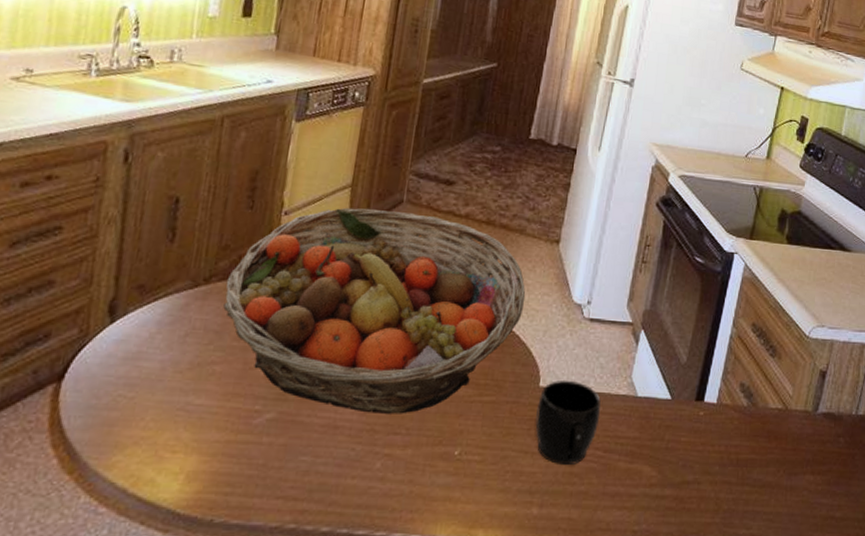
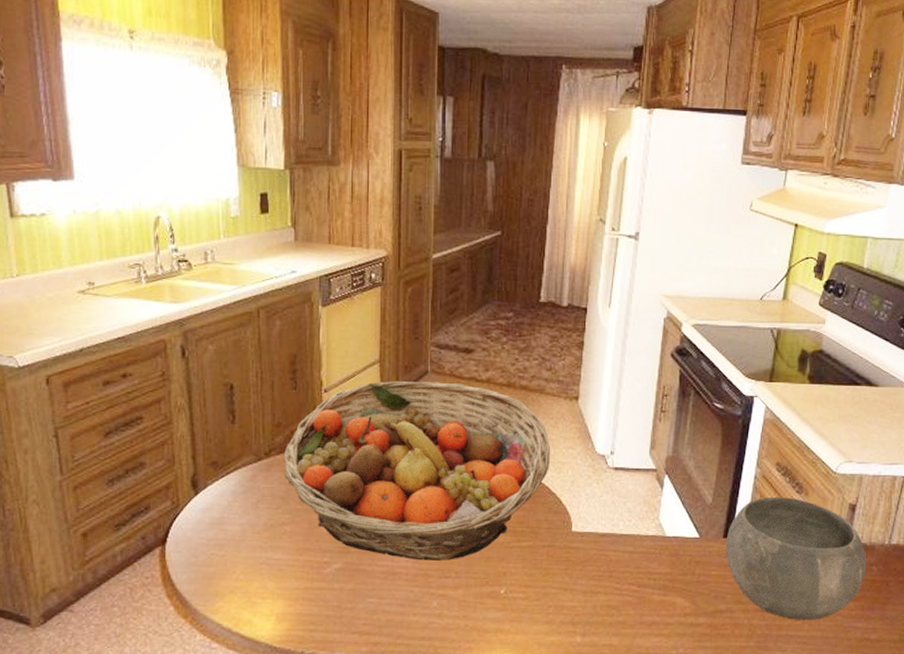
mug: present [535,381,601,466] -> none [572,525,631,600]
bowl: none [696,359,835,495] -> present [726,496,867,621]

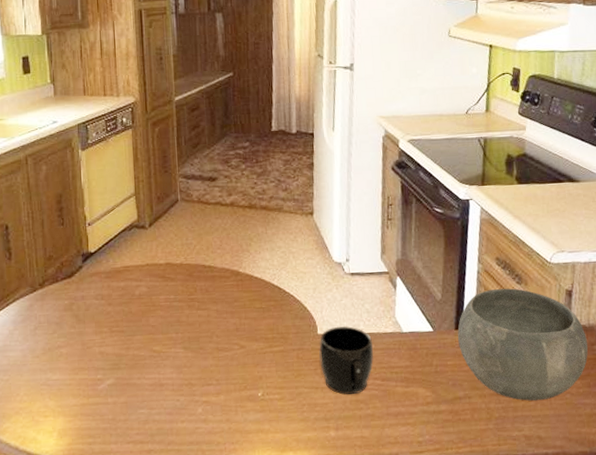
fruit basket: present [284,381,551,561] -> none [56,208,293,371]
mug: none [572,525,631,600] -> present [319,326,373,395]

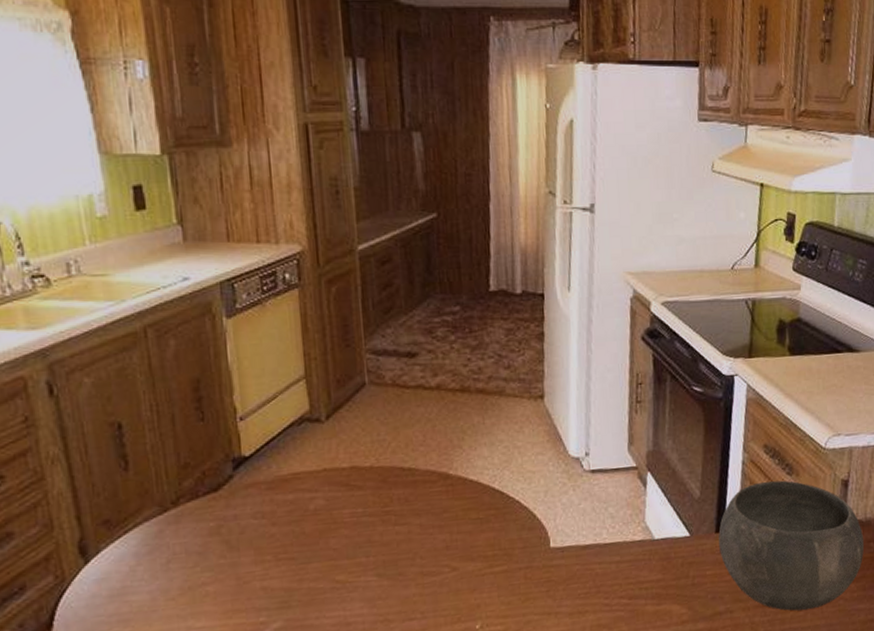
mug: present [319,326,373,395] -> none [552,535,619,620]

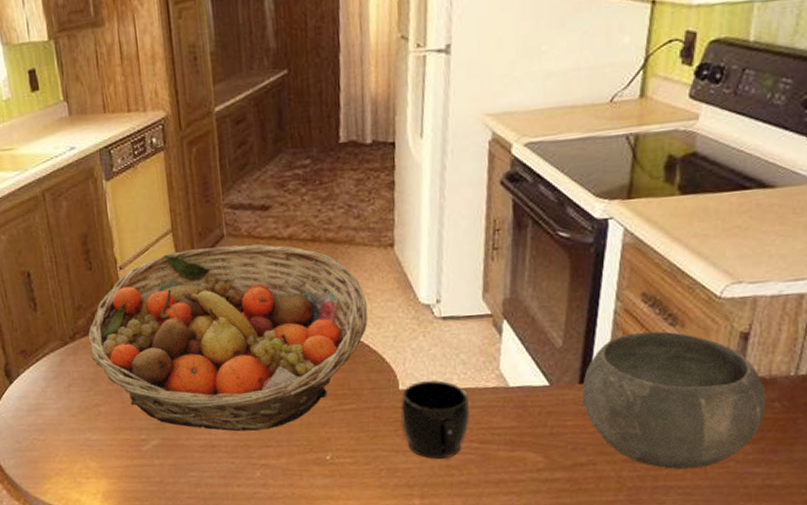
fruit basket: none [196,393,519,605] -> present [88,244,368,432]
mug: none [552,535,619,620] -> present [401,380,470,460]

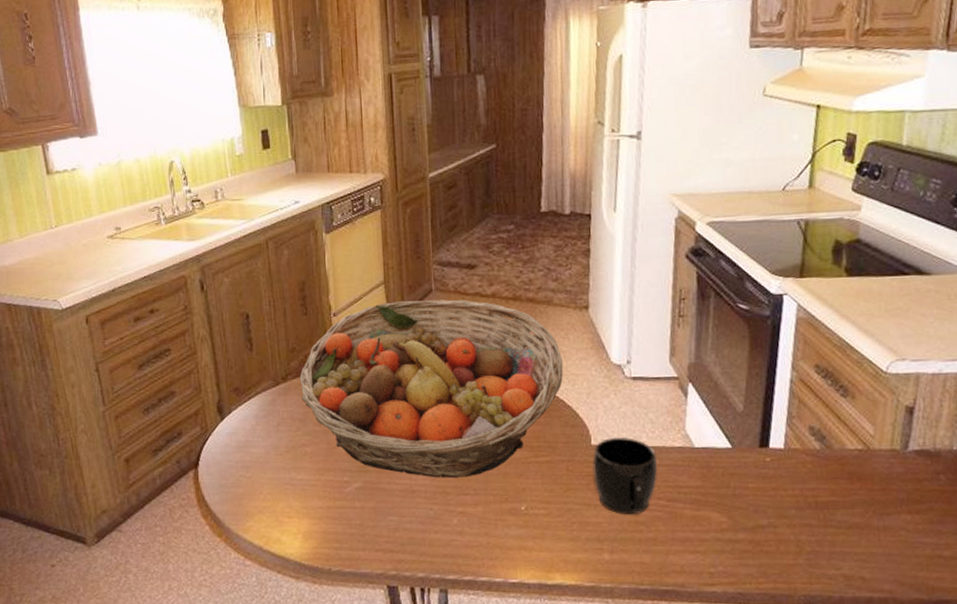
bowl: present [583,331,766,469] -> none [762,401,933,536]

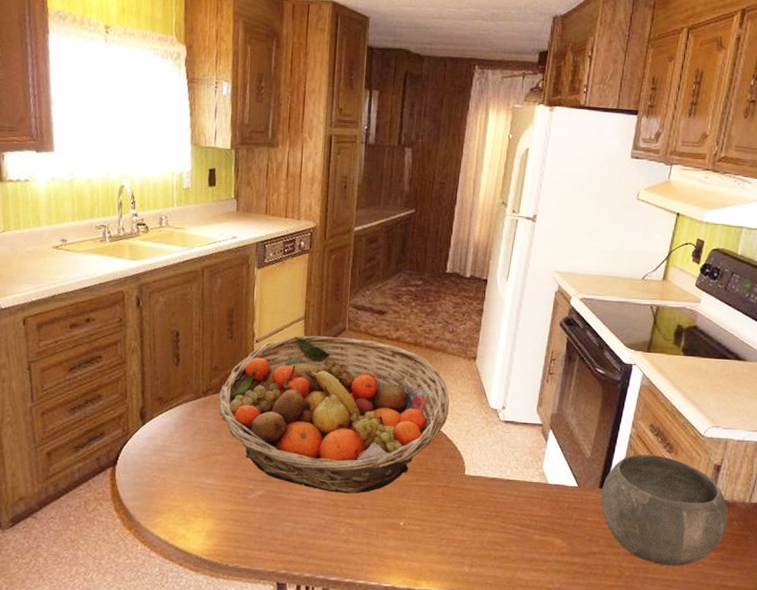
mug: present [593,438,657,515] -> none [463,470,517,536]
bowl: none [762,401,933,536] -> present [600,454,728,566]

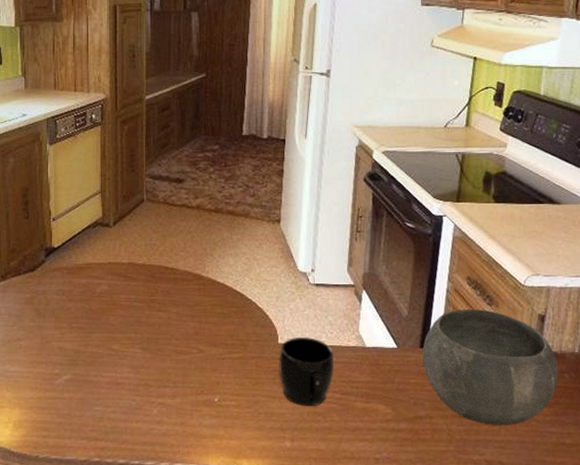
fruit basket: present [219,335,450,494] -> none [18,209,257,372]
mug: none [463,470,517,536] -> present [279,337,334,407]

